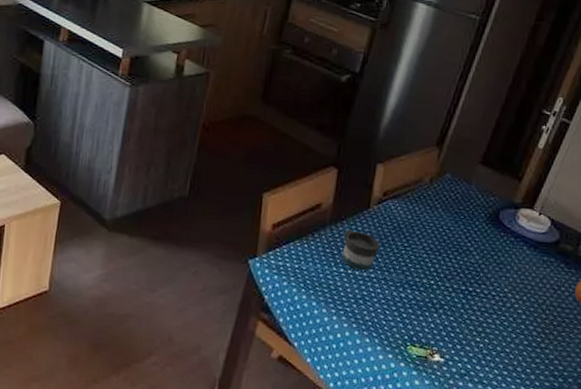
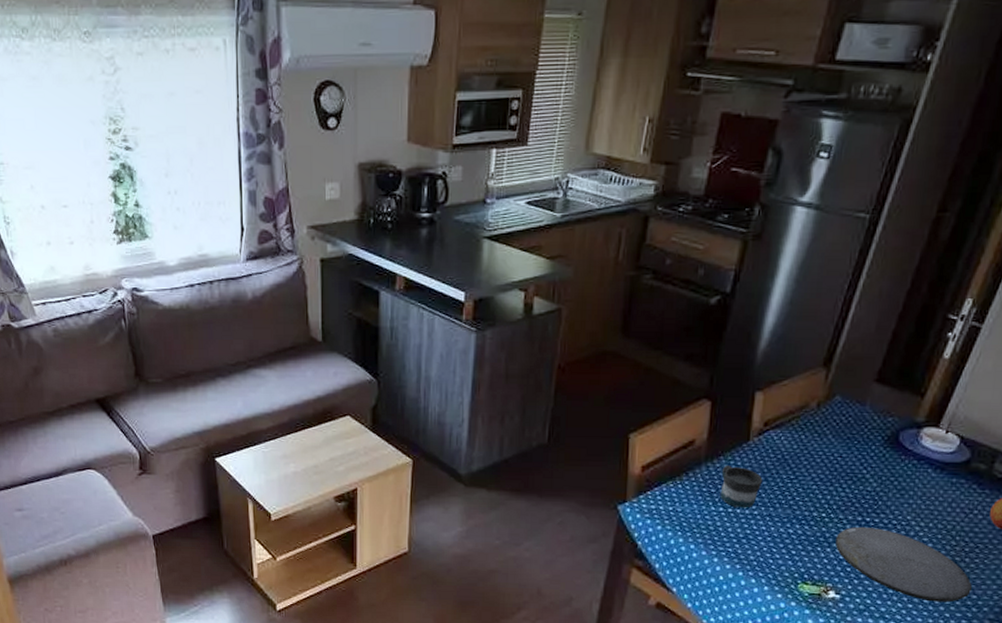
plate: none [442,295,559,372] -> present [836,526,972,602]

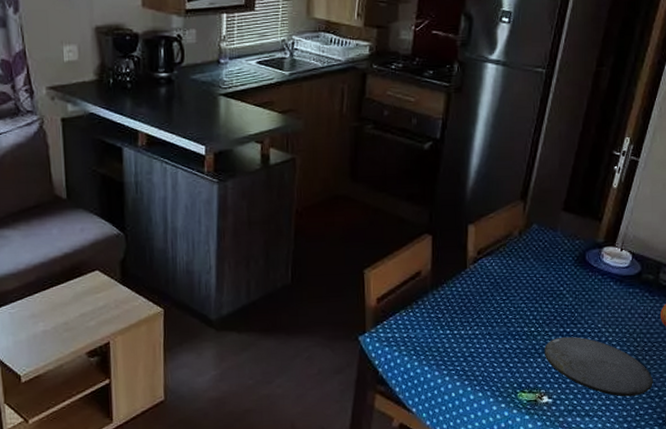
mug: present [720,464,763,508] -> none [446,291,481,330]

